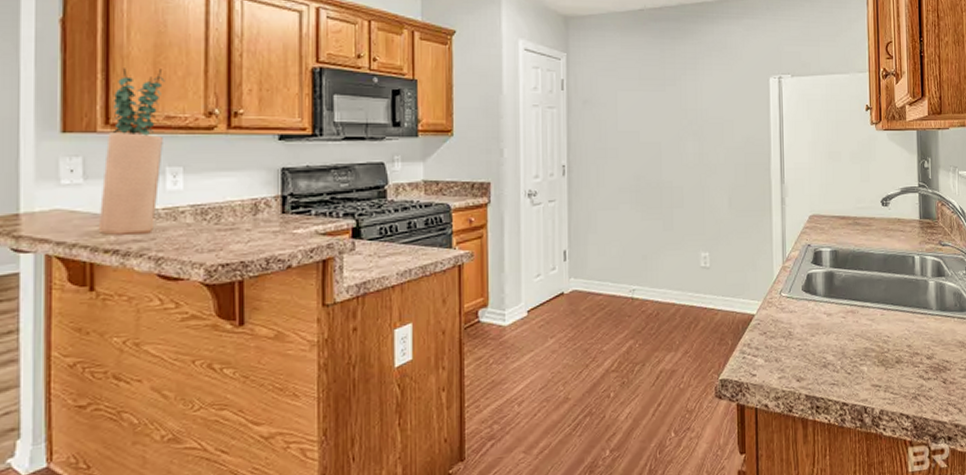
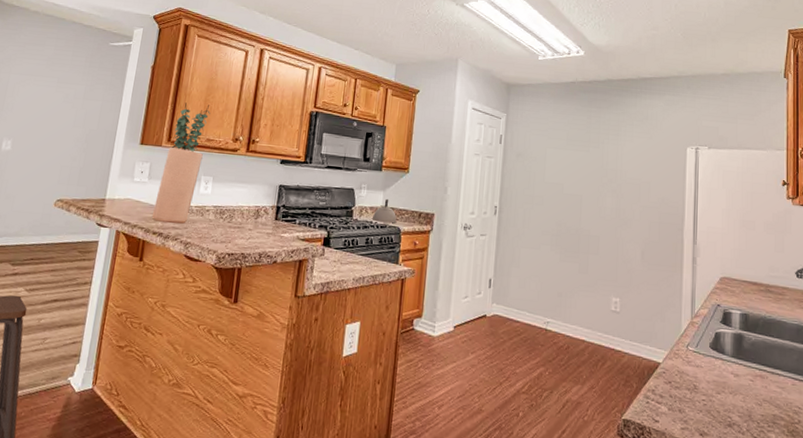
kettle: none [412,170,445,201] -> present [371,198,397,224]

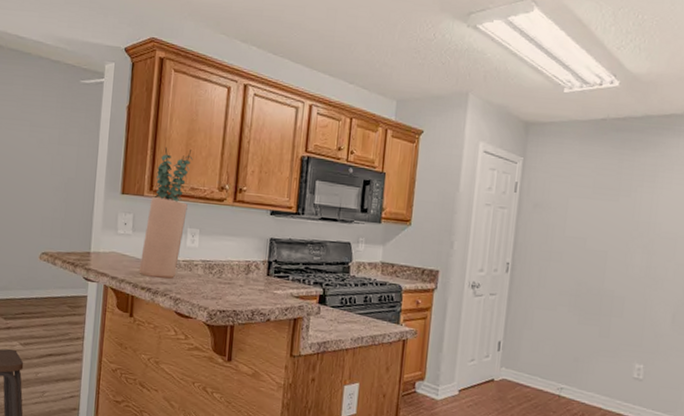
kettle: present [371,198,397,224] -> none [370,253,398,281]

